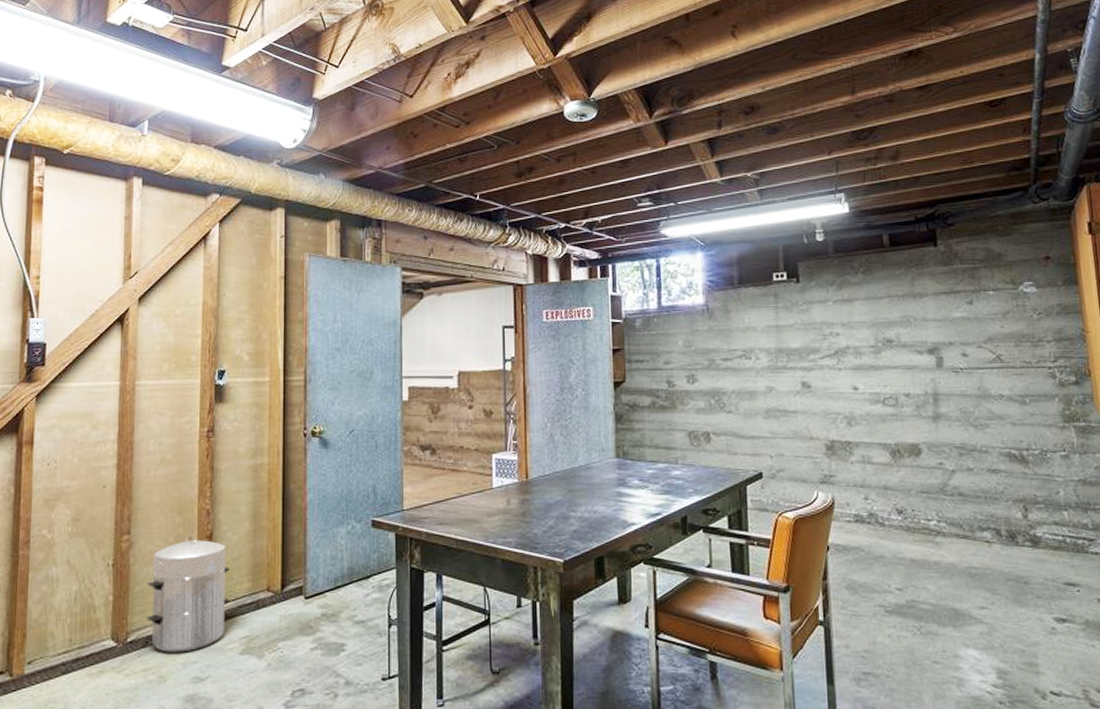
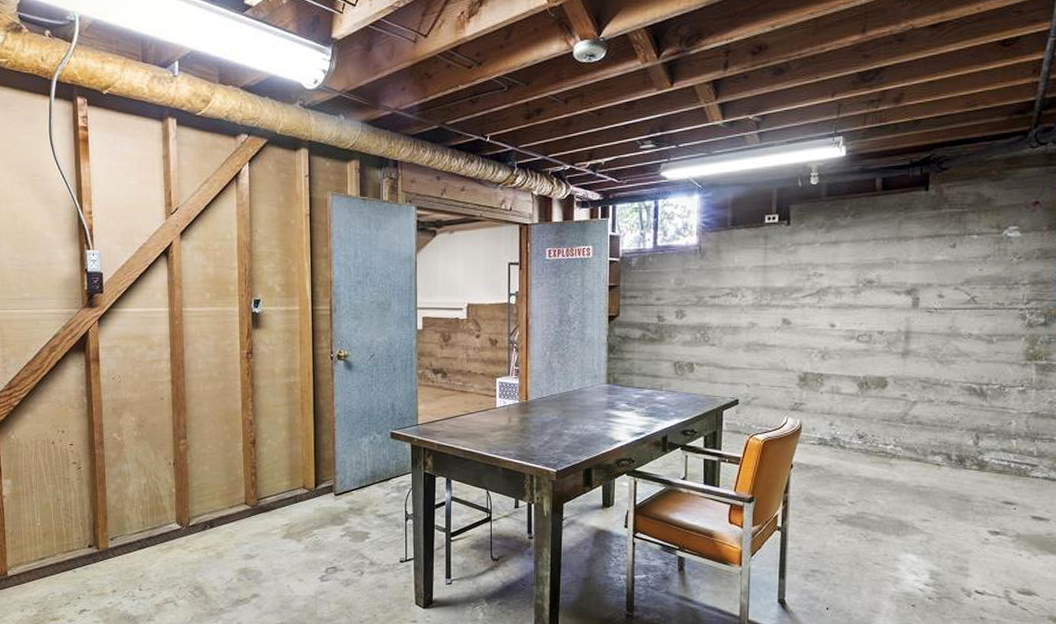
waste bin: present [146,536,230,653] -> none [203,442,272,535]

